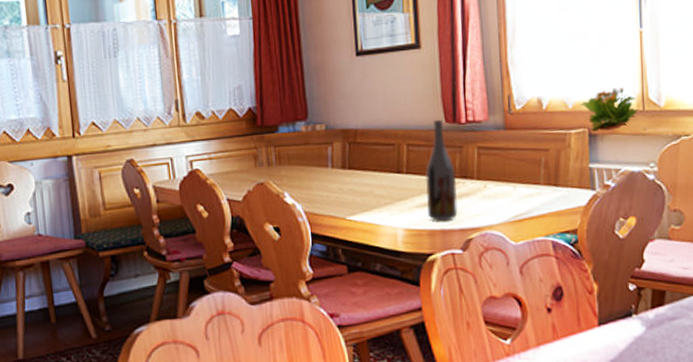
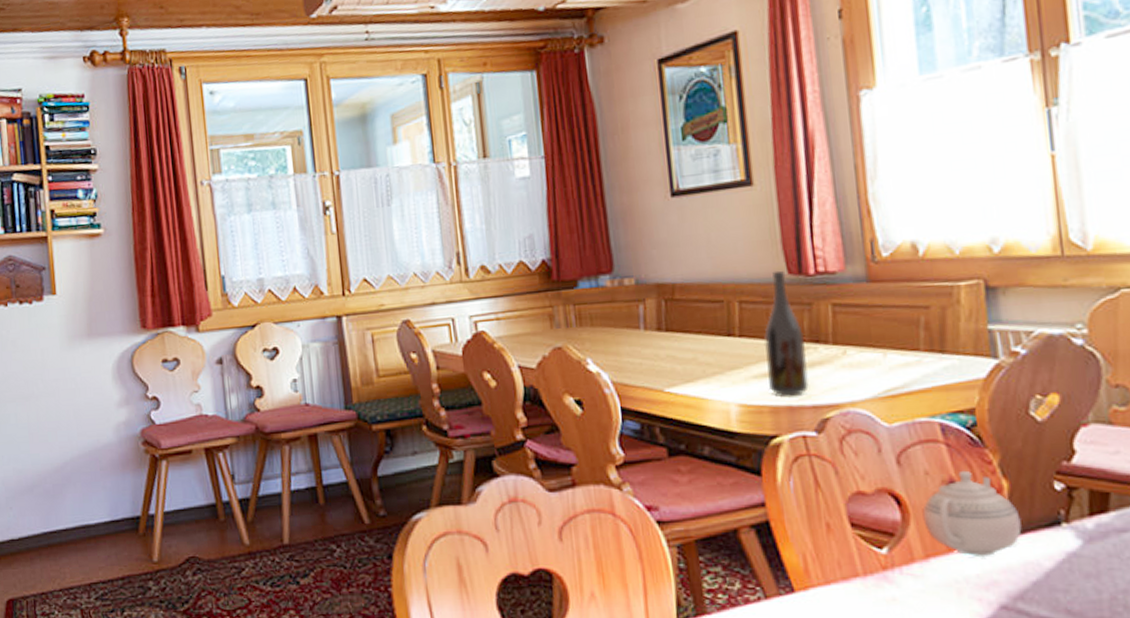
teapot: none [537,277,605,343] -> present [922,470,1022,556]
potted flower: present [580,87,640,132] -> none [971,226,1057,284]

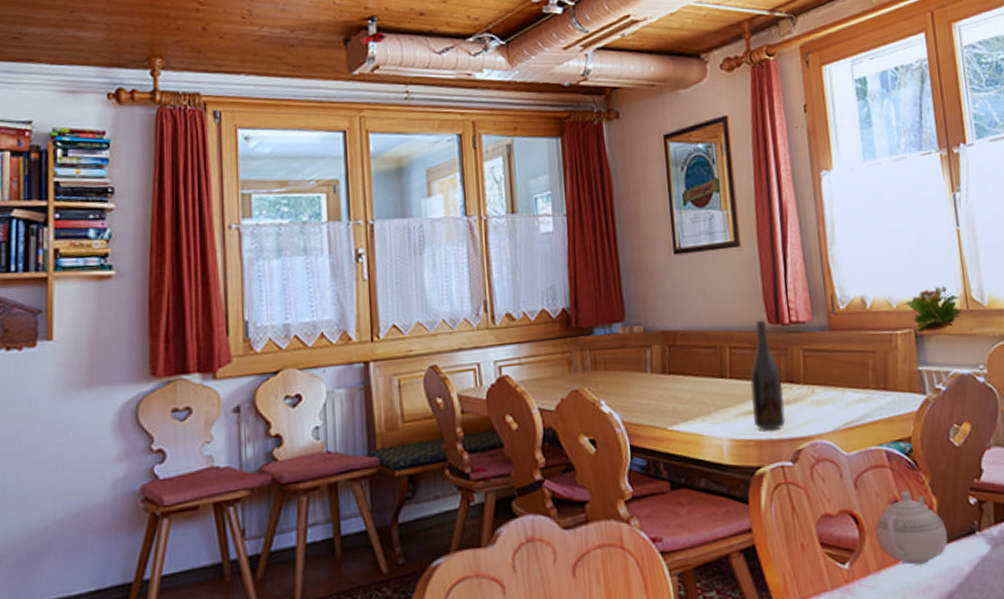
potted flower: none [971,226,1057,284] -> present [904,286,964,332]

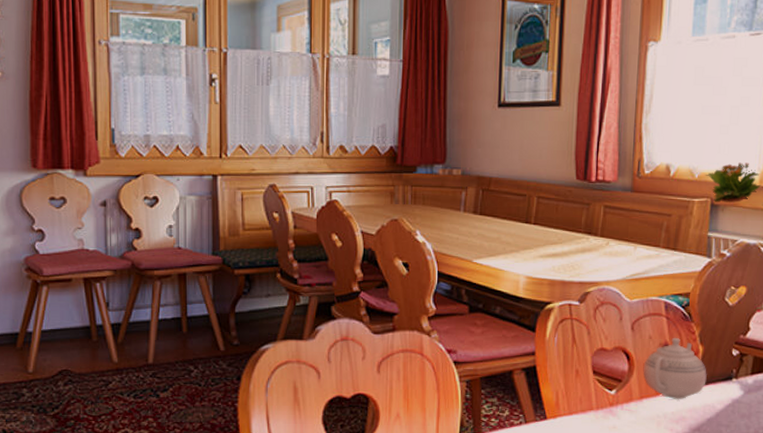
wine bottle: present [749,320,786,430] -> none [549,175,581,272]

